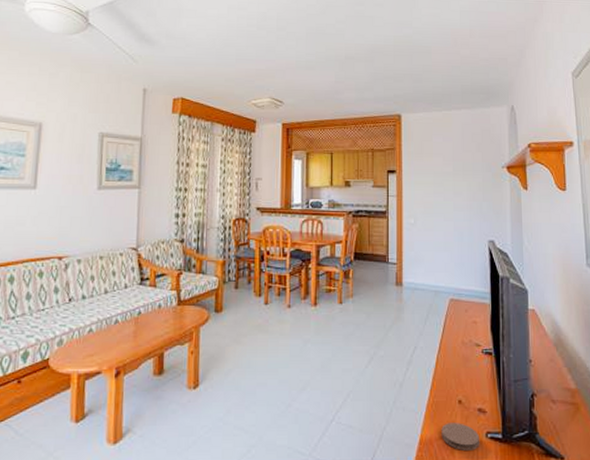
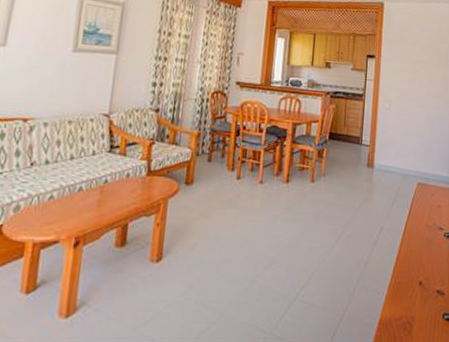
coaster: present [441,423,480,450] -> none [401,303,437,331]

